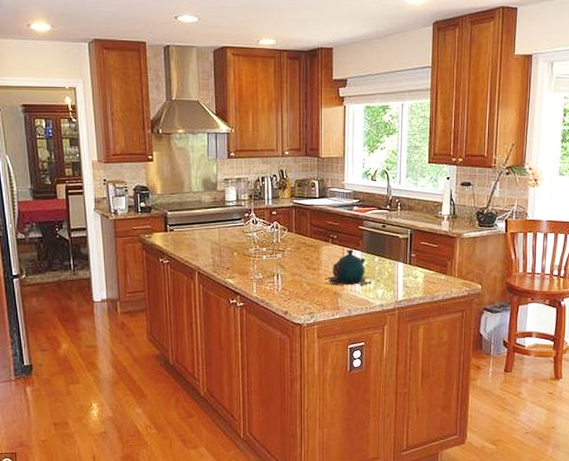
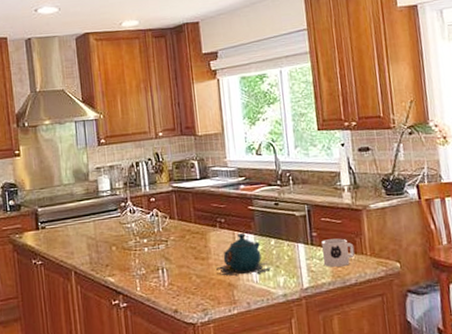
mug: none [417,260,446,285] -> present [321,238,355,267]

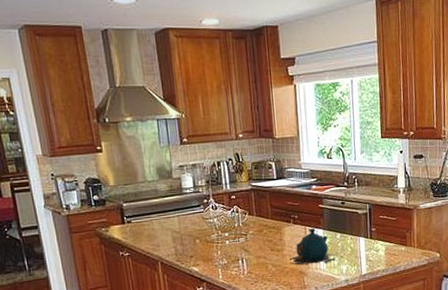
mug: present [321,238,355,267] -> none [378,233,405,257]

